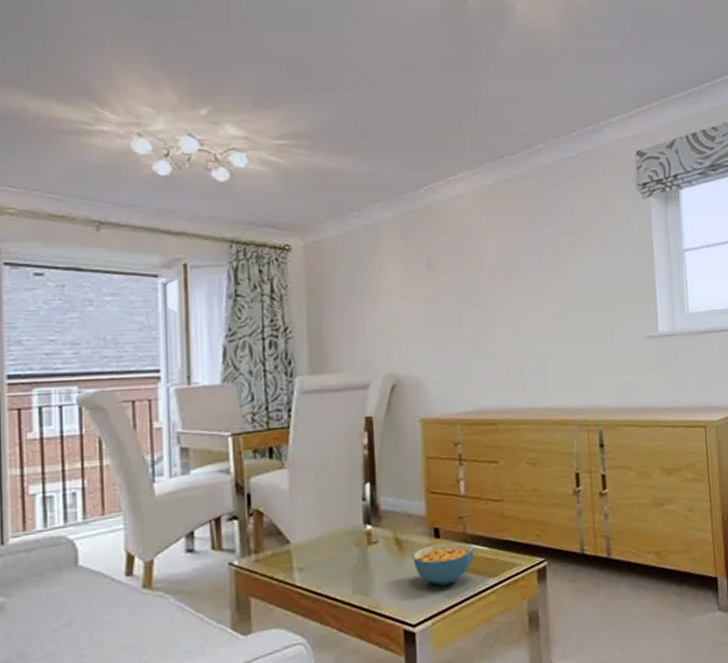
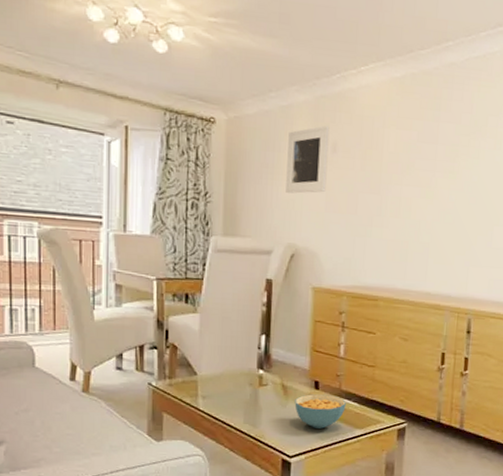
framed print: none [376,241,425,318] -> present [286,125,330,194]

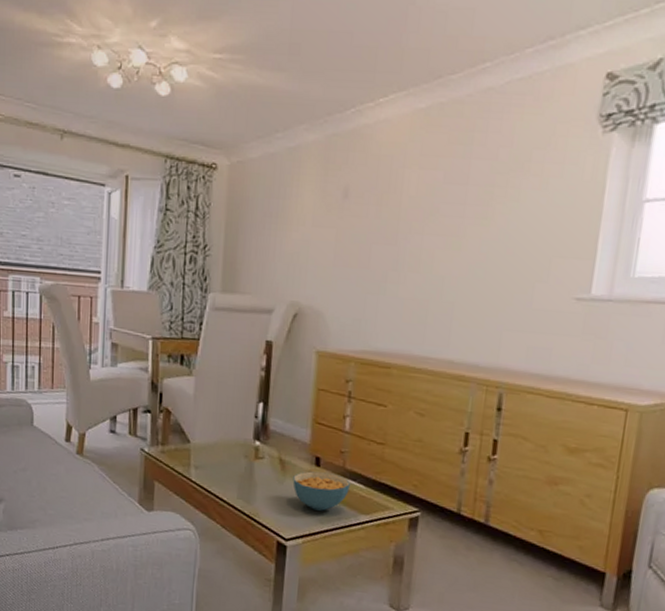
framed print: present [286,125,330,194] -> none [290,168,341,246]

